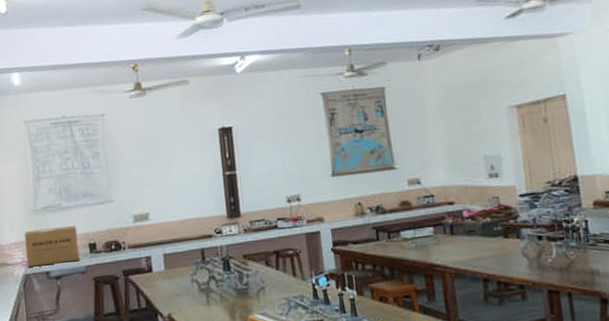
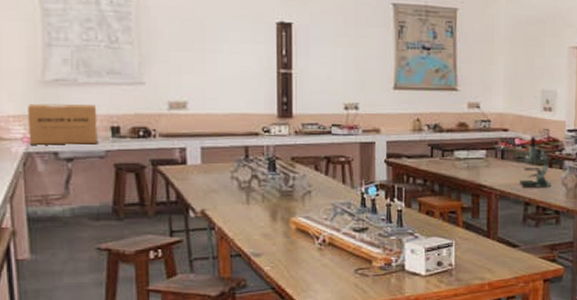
microscope: none [474,206,511,263] -> present [520,136,552,188]

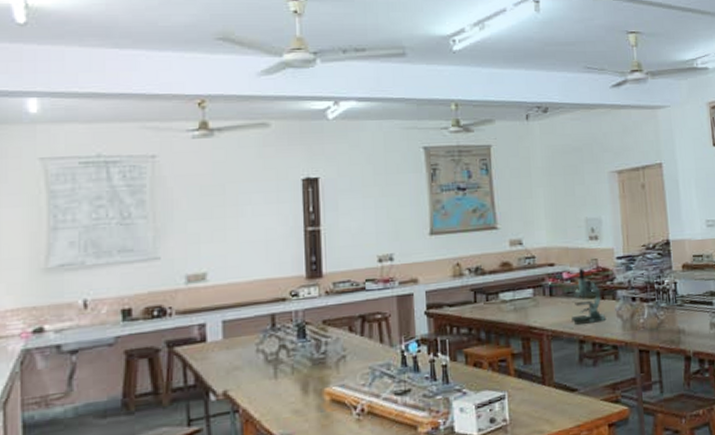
box: present [28,103,98,146] -> none [28,287,107,342]

